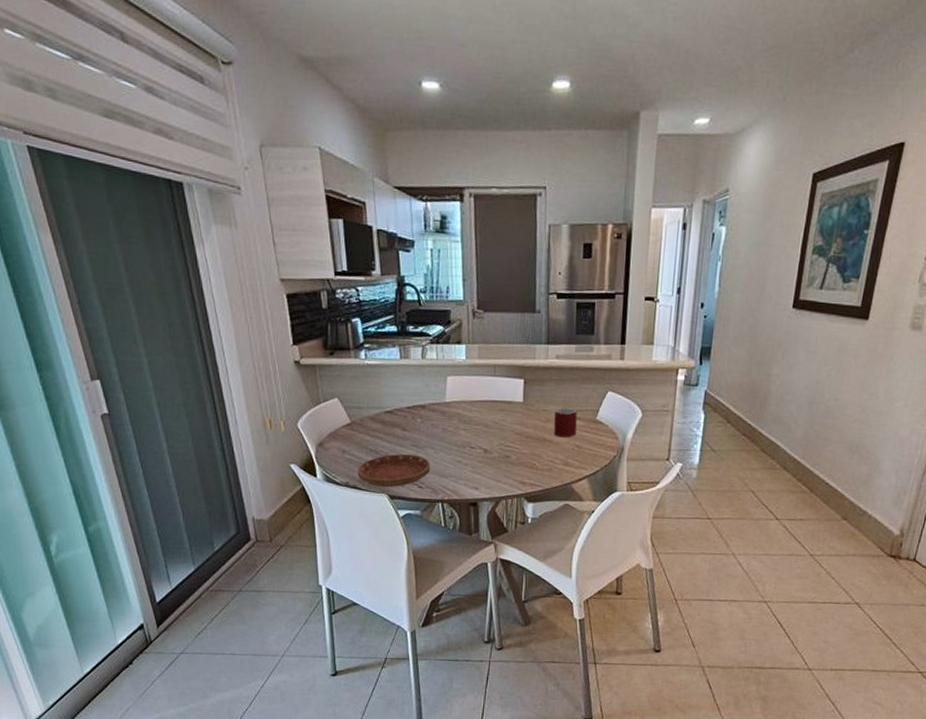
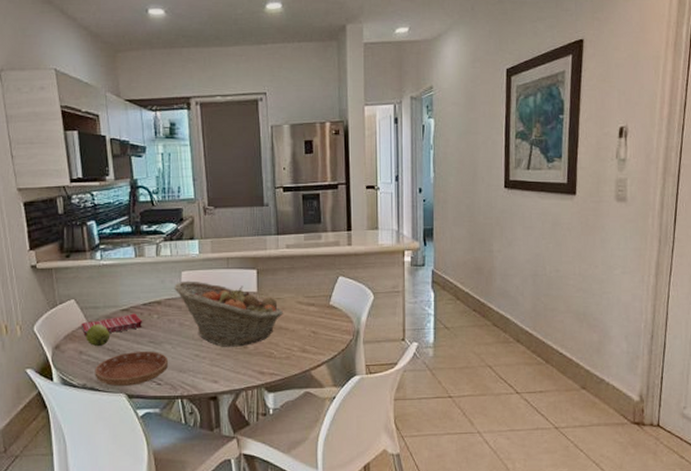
dish towel: none [344,415,406,436] -> present [81,313,143,337]
apple: none [349,424,374,447] -> present [86,324,111,347]
fruit basket: none [439,386,548,456] -> present [174,280,283,347]
mug: present [554,408,577,438] -> none [288,295,312,325]

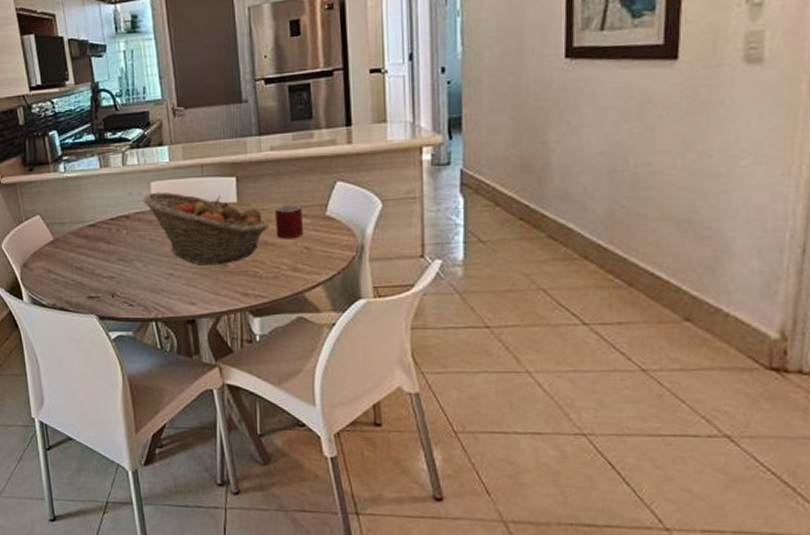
dish towel: present [81,313,143,337] -> none [47,229,111,254]
apple: present [86,324,111,347] -> none [53,240,78,265]
saucer: present [95,350,169,387] -> none [64,269,141,308]
mug: none [288,295,312,325] -> present [274,205,304,239]

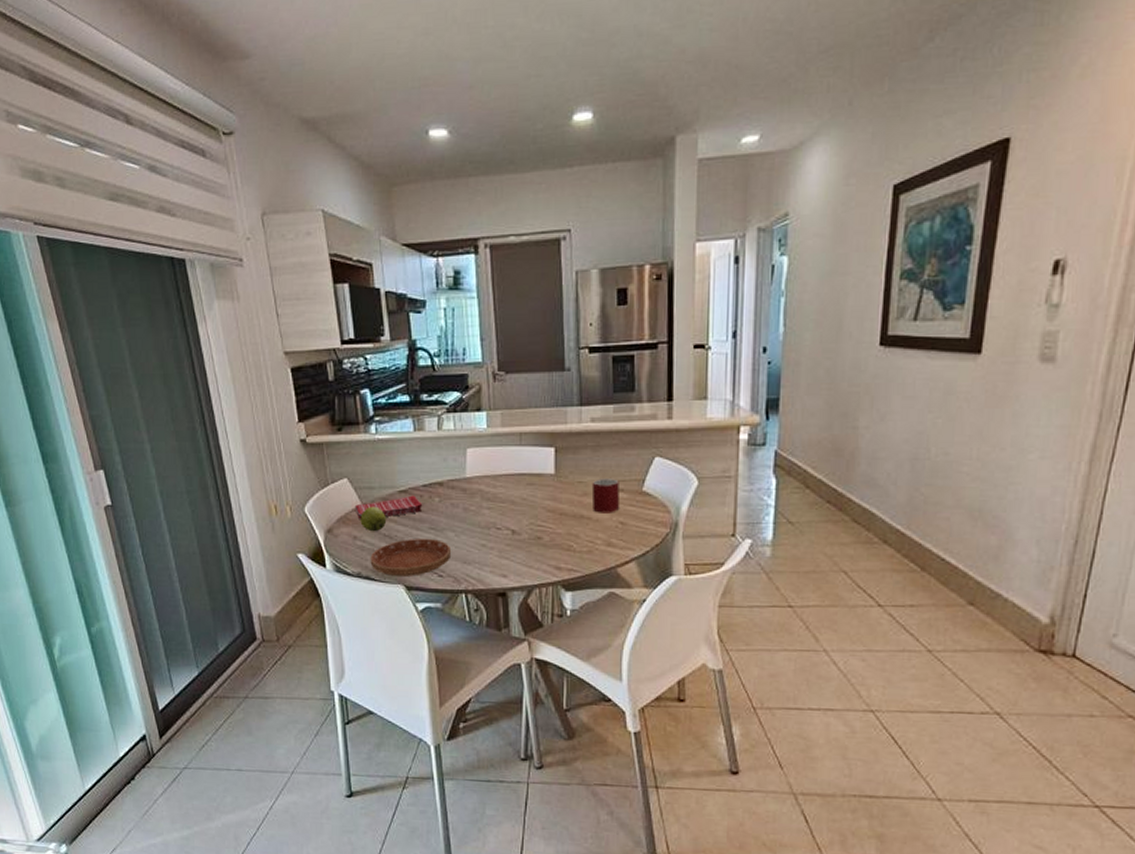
dish towel: none [47,229,111,254] -> present [354,495,423,520]
apple: none [53,240,78,265] -> present [360,506,387,532]
saucer: none [64,269,141,308] -> present [370,538,452,578]
fruit basket: present [143,192,269,265] -> none [458,459,585,537]

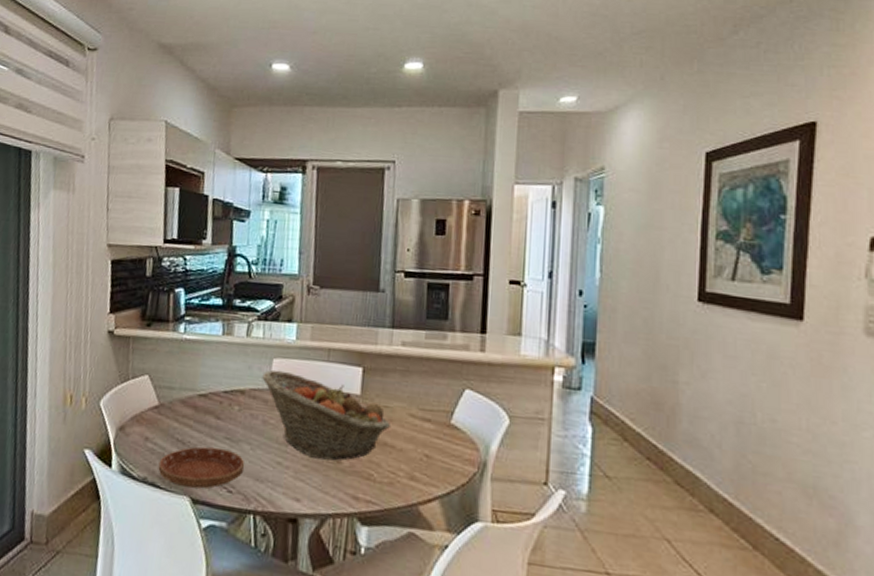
dish towel: present [354,495,423,520] -> none [151,400,222,421]
apple: present [360,506,387,532] -> none [154,407,183,435]
fruit basket: none [458,459,585,537] -> present [262,369,390,461]
mug: present [591,478,620,513] -> none [397,405,427,444]

